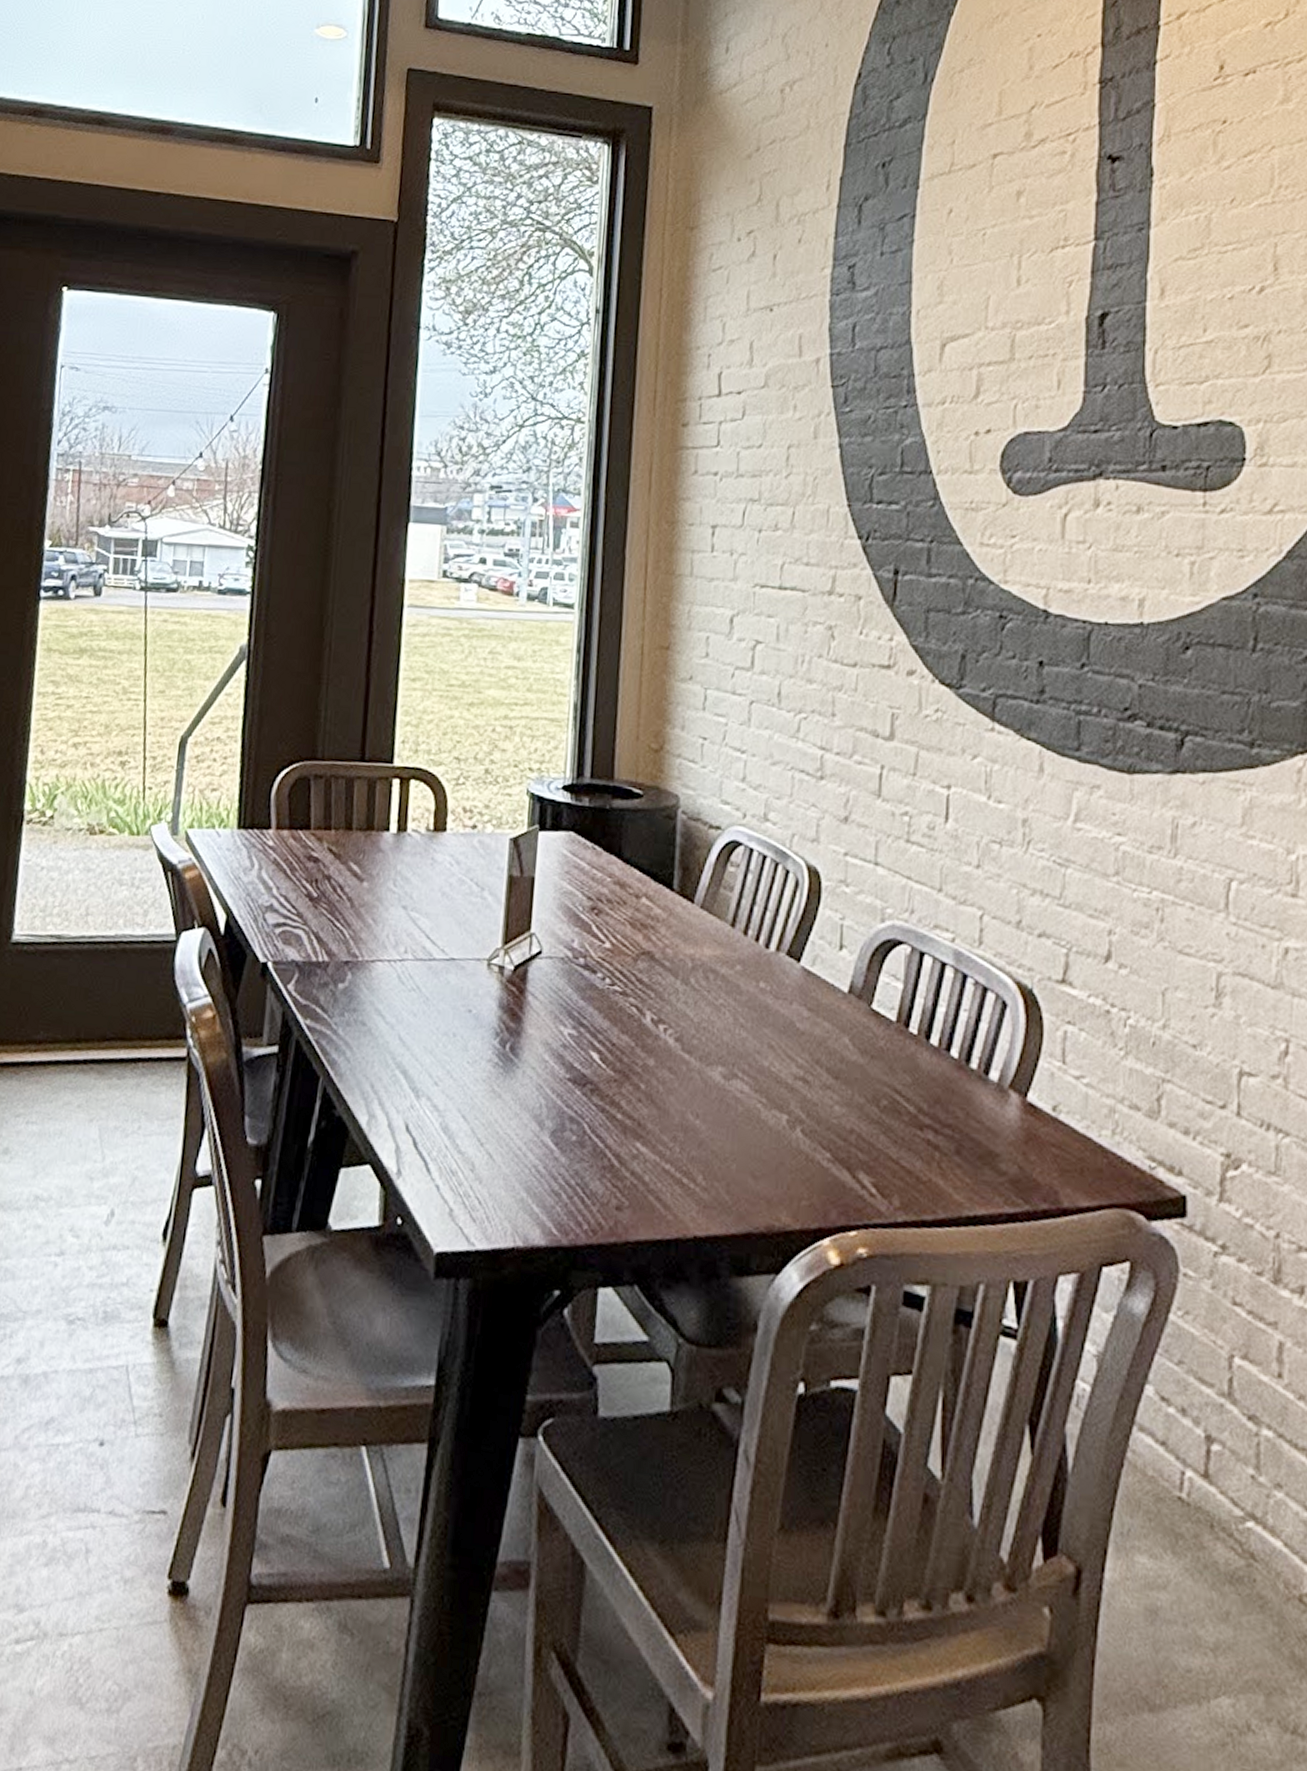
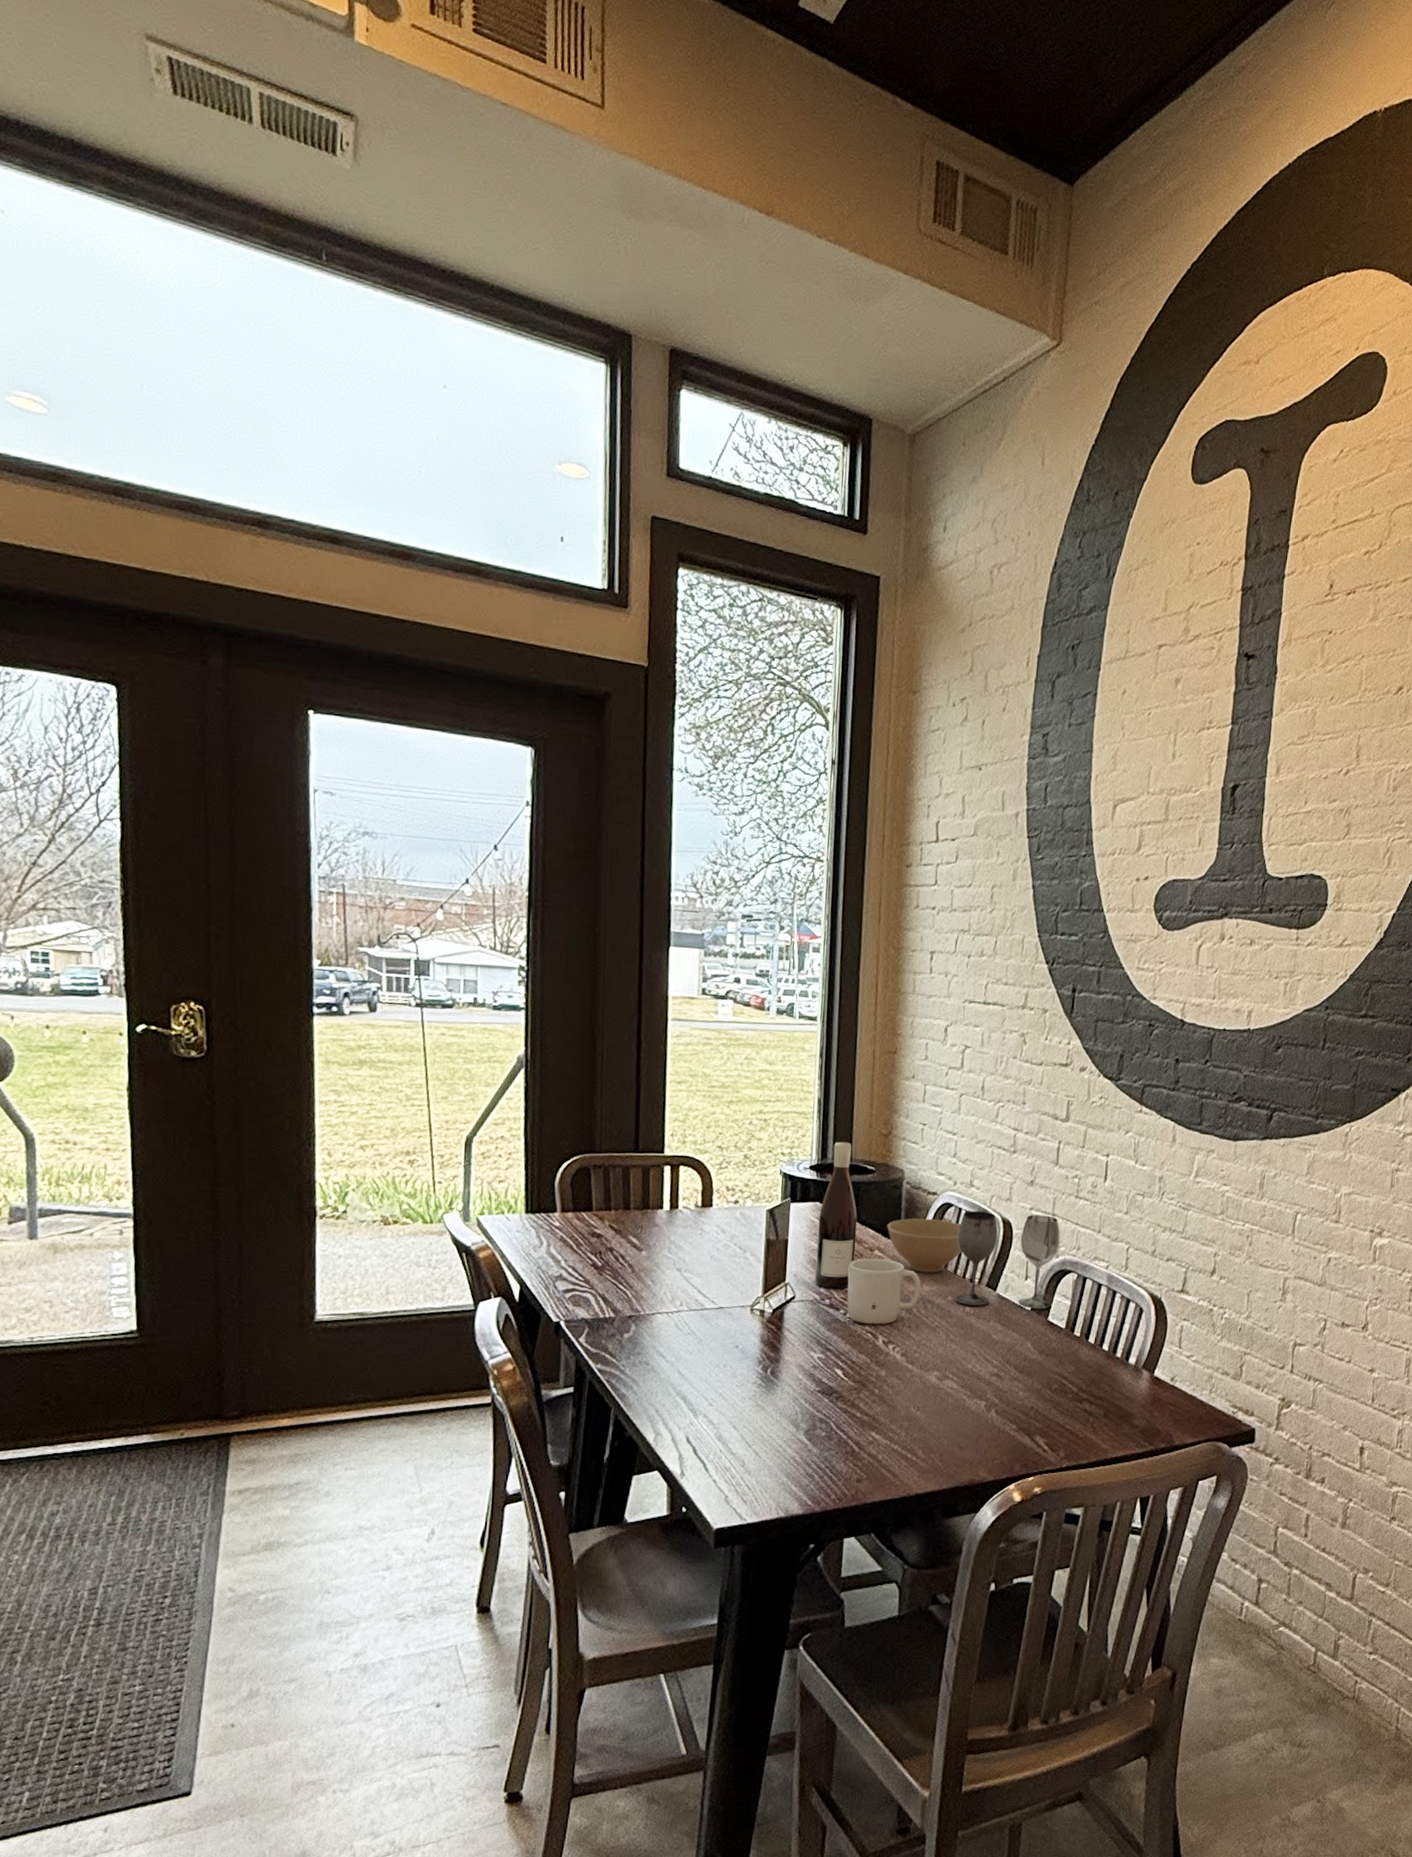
bottle: none [566,756,621,946] -> present [815,1141,858,1289]
mug: none [605,906,701,997] -> present [847,1258,921,1325]
bowl: none [657,858,754,933] -> present [887,1218,962,1273]
wineglass: none [746,852,886,993] -> present [955,1211,1060,1310]

